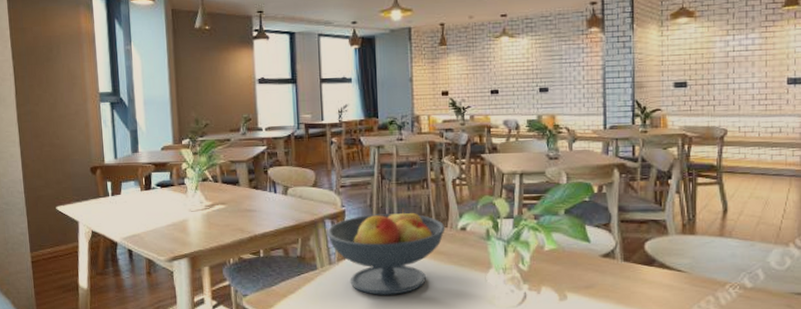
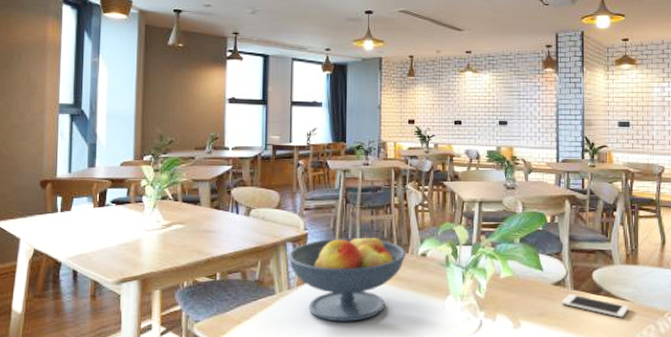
cell phone: none [610,266,686,289] -> present [561,294,629,318]

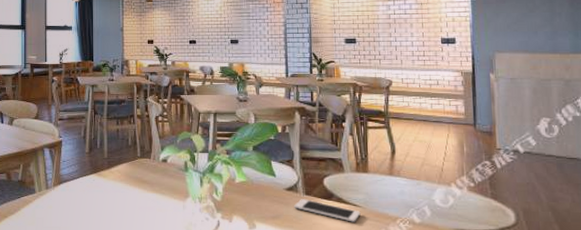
fruit bowl: present [288,232,406,322] -> none [45,140,149,219]

